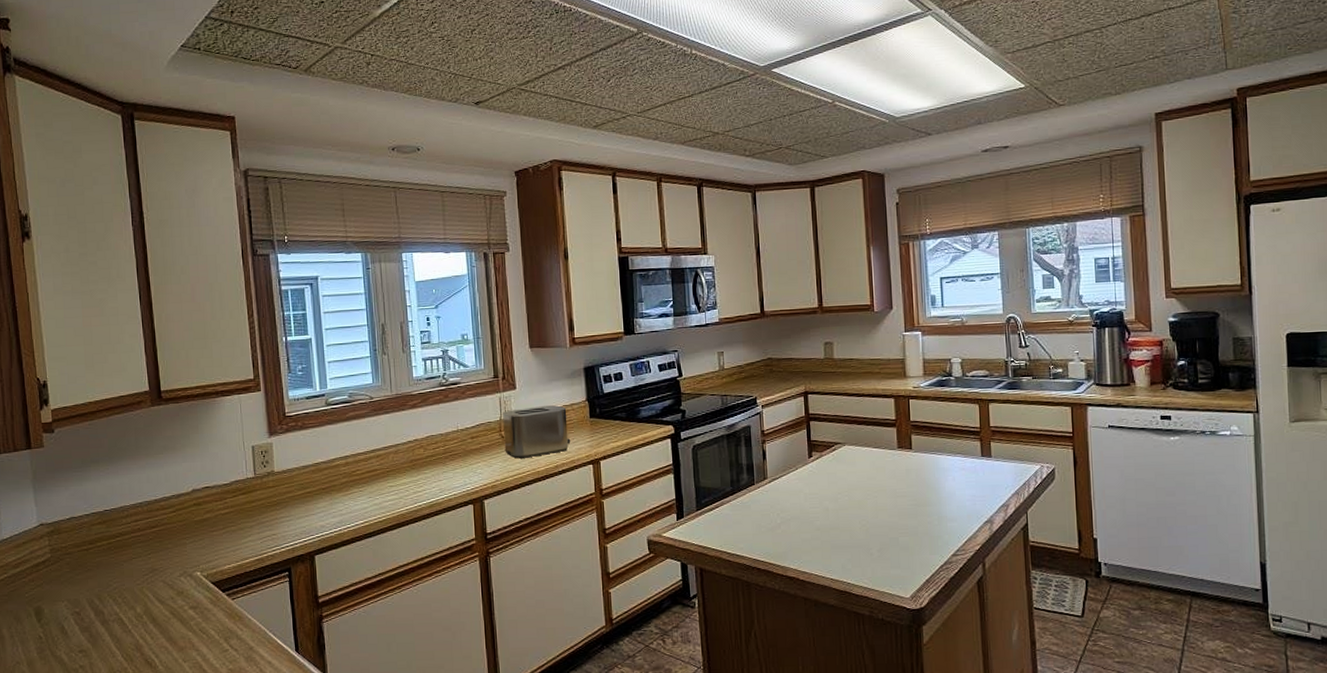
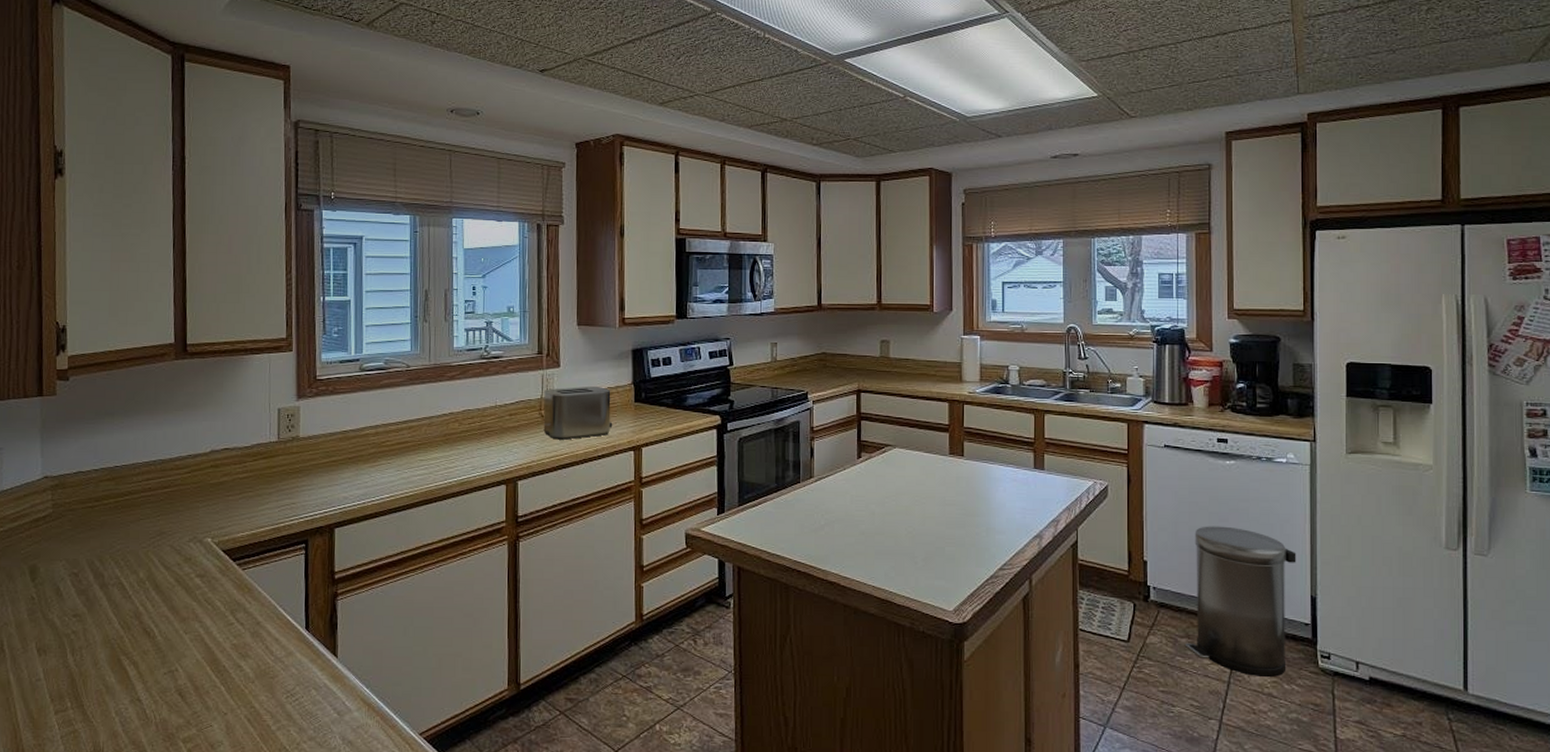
pedal bin: none [1137,500,1244,643] -> present [1184,526,1296,677]

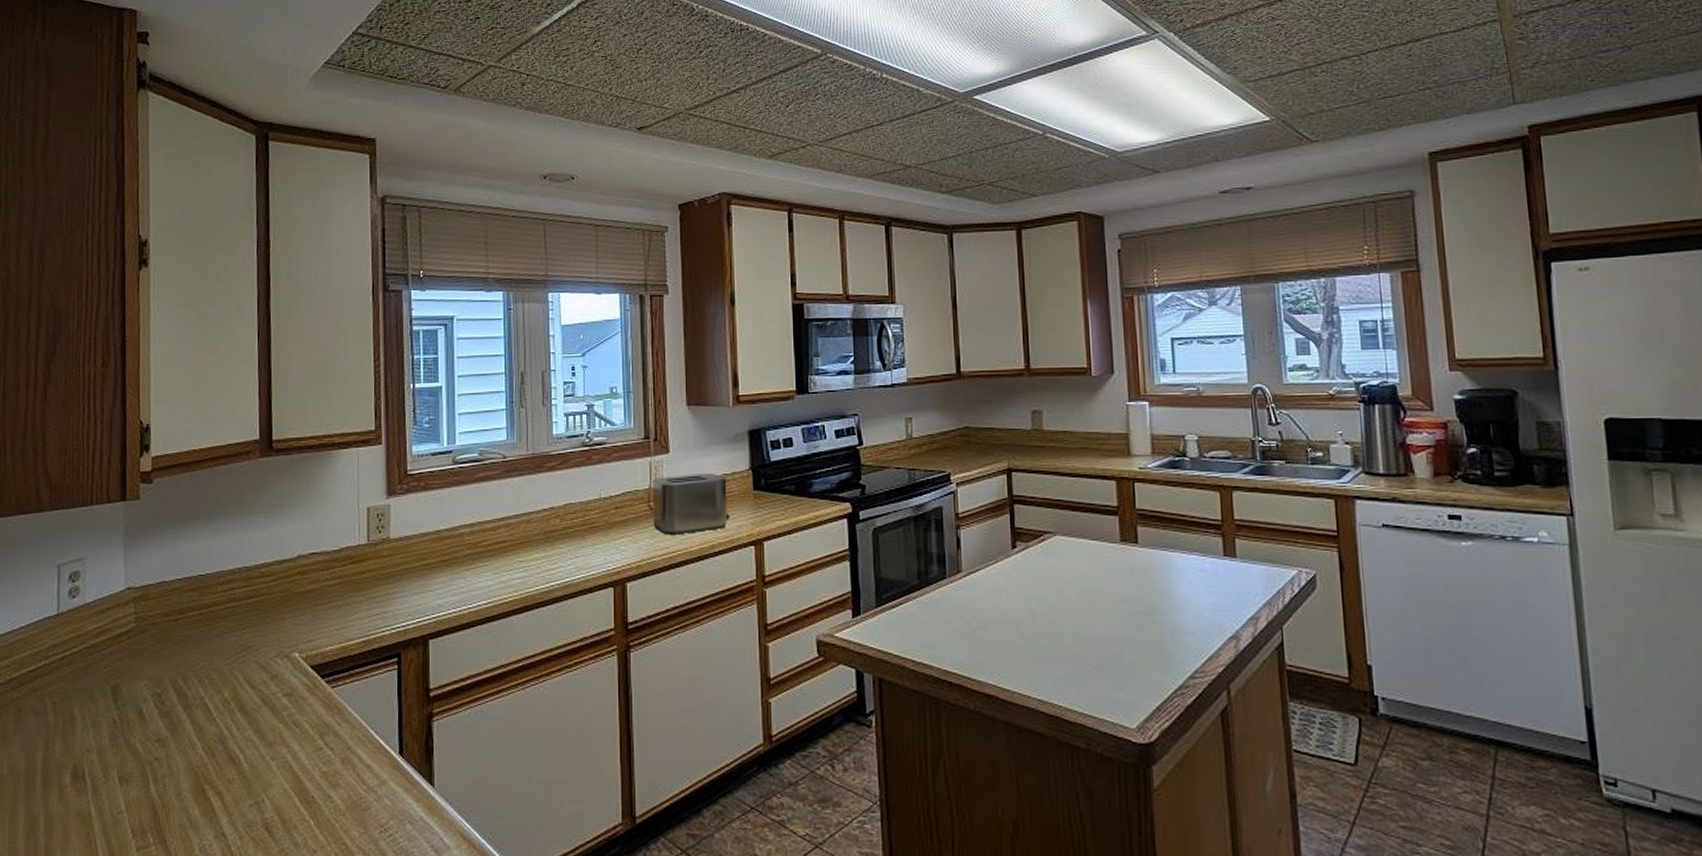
pedal bin: present [1184,526,1296,677] -> none [1427,621,1562,809]

